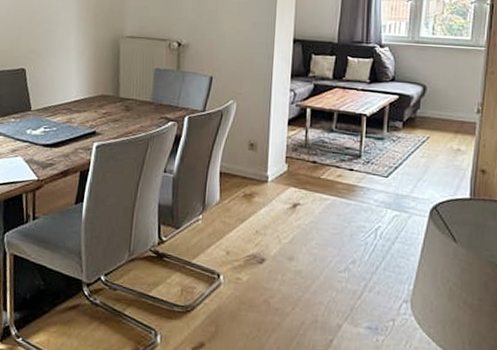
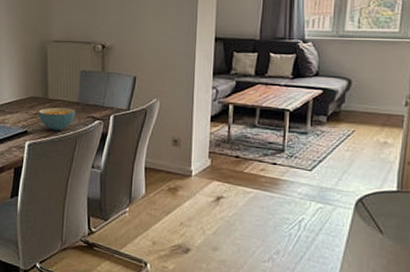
cereal bowl: none [108,107,149,132] -> present [38,107,76,130]

